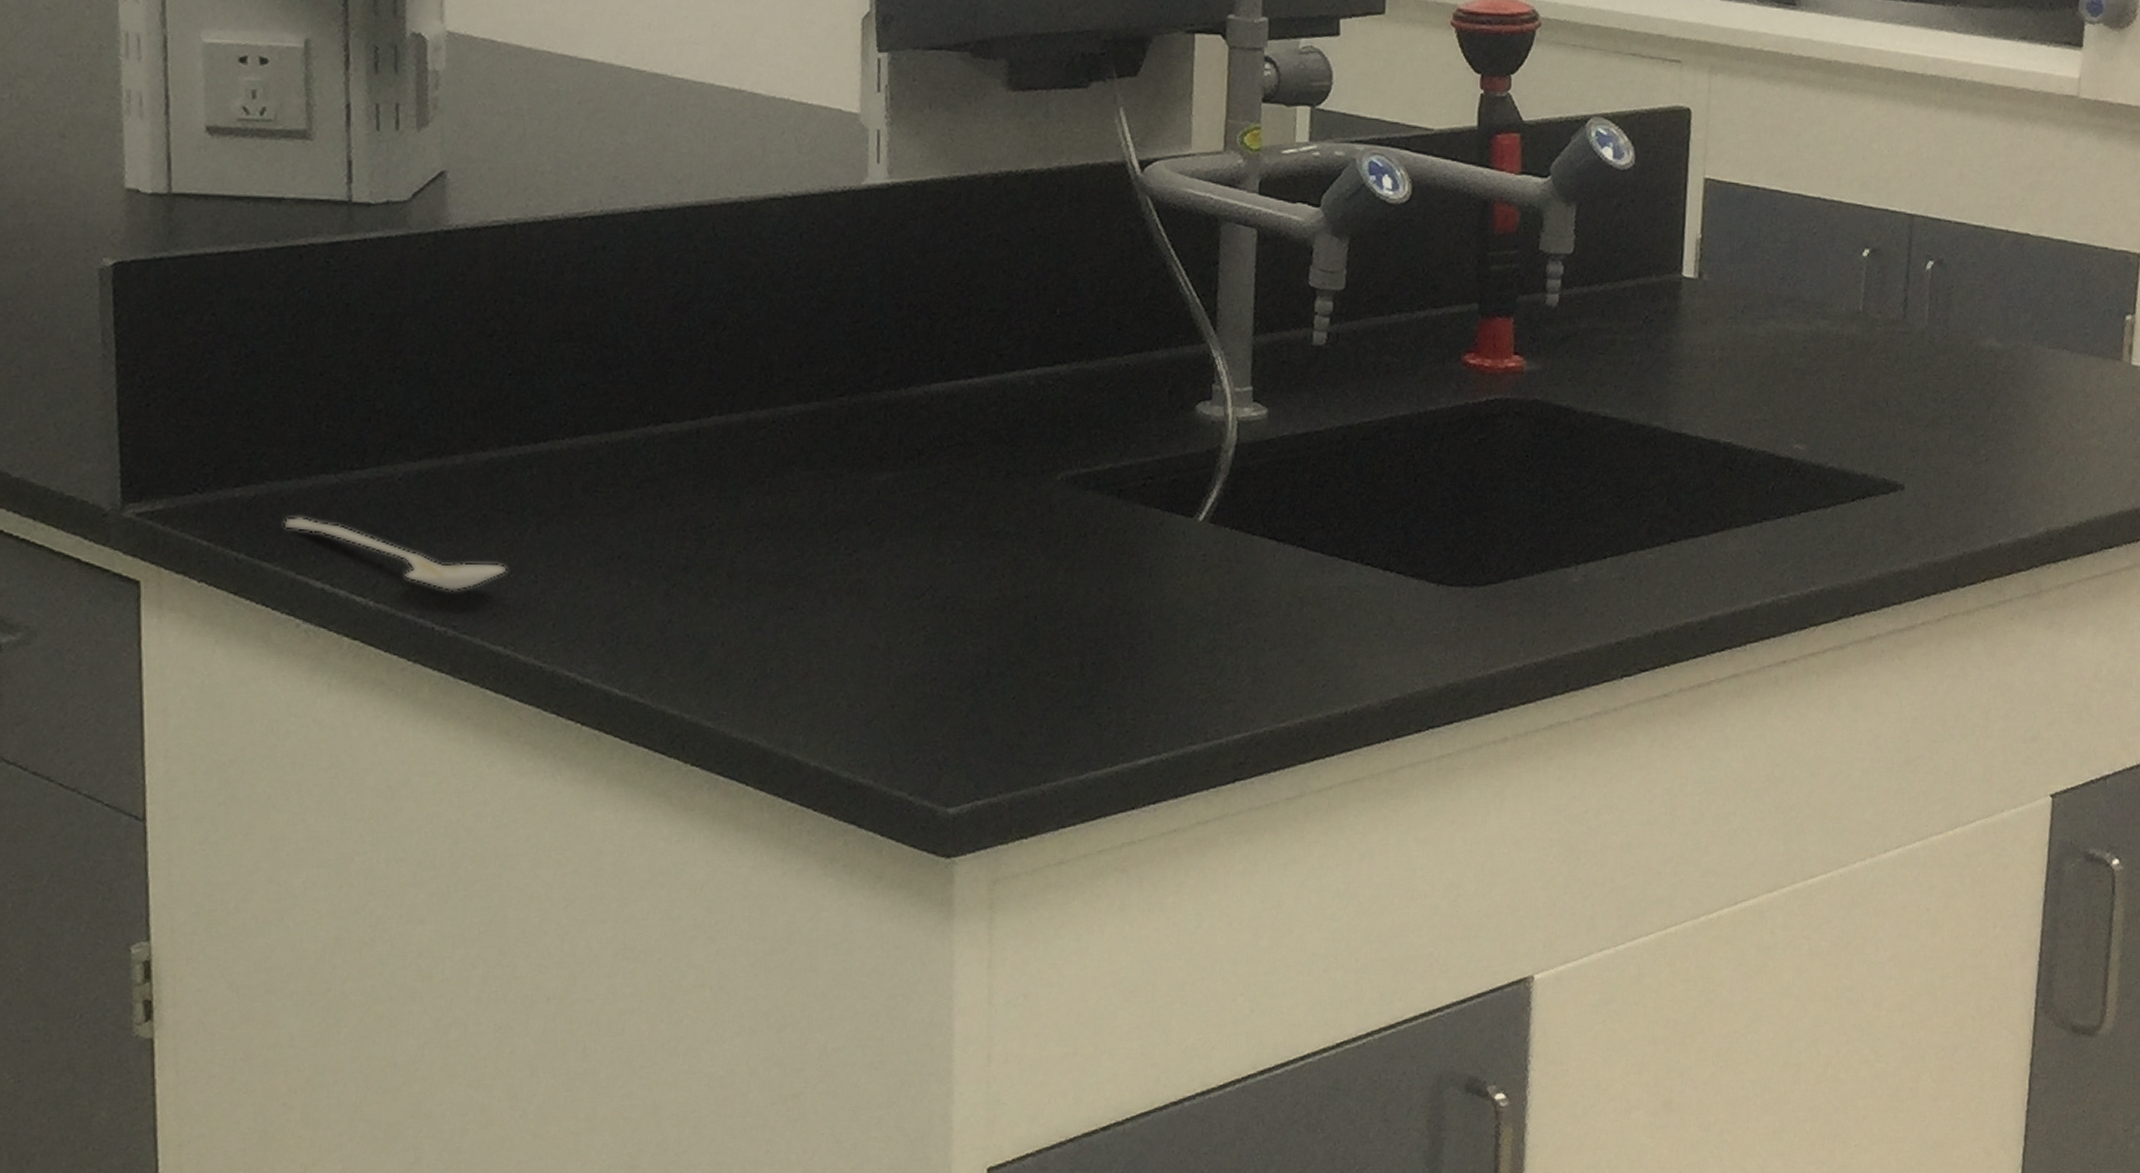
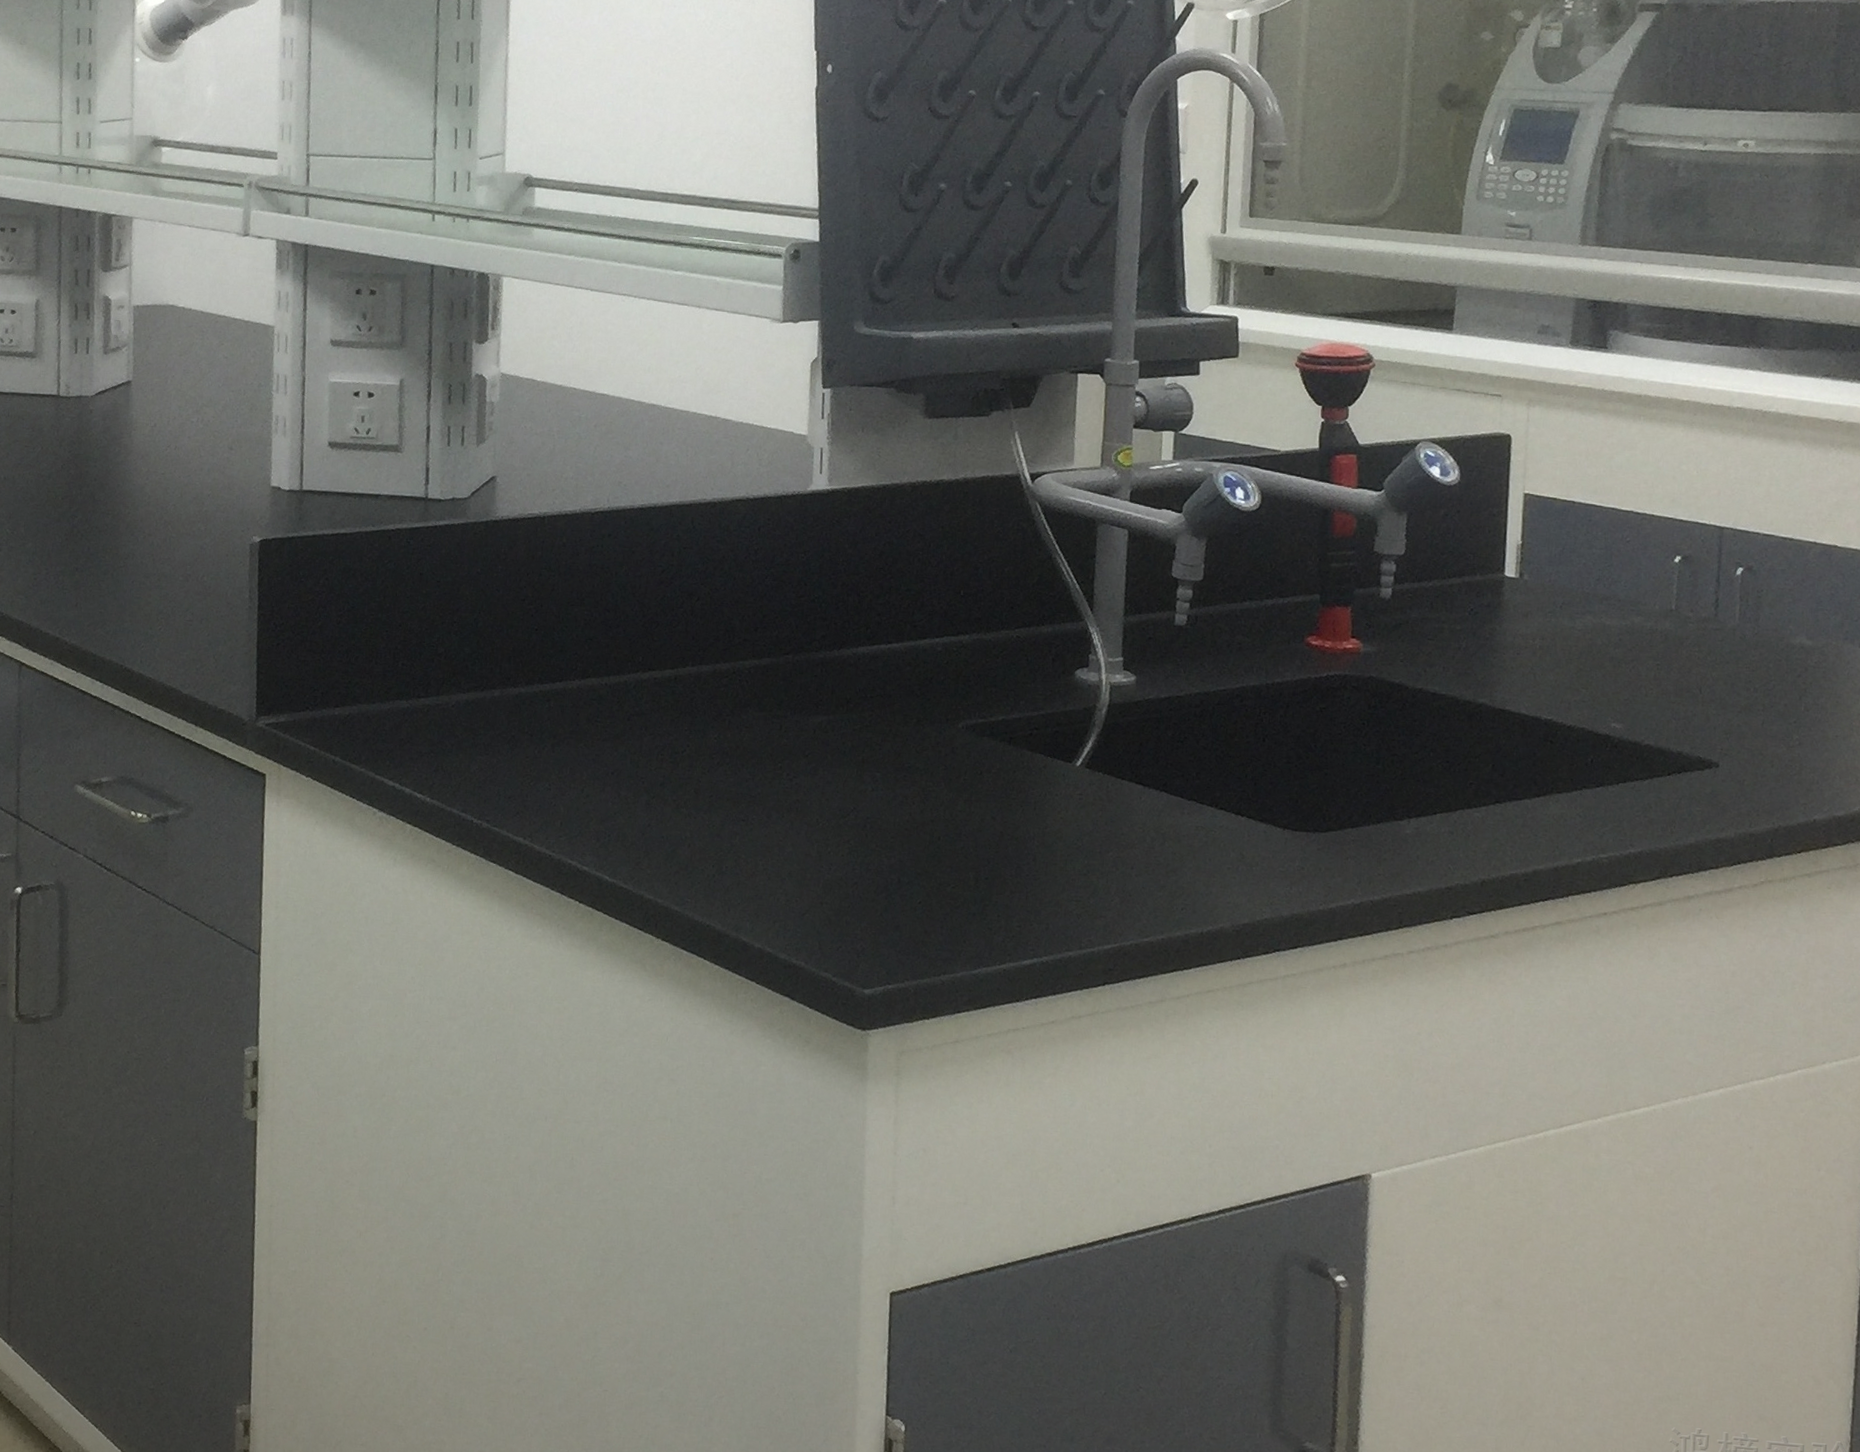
stirrer: present [284,516,507,592] -> none [368,731,529,794]

